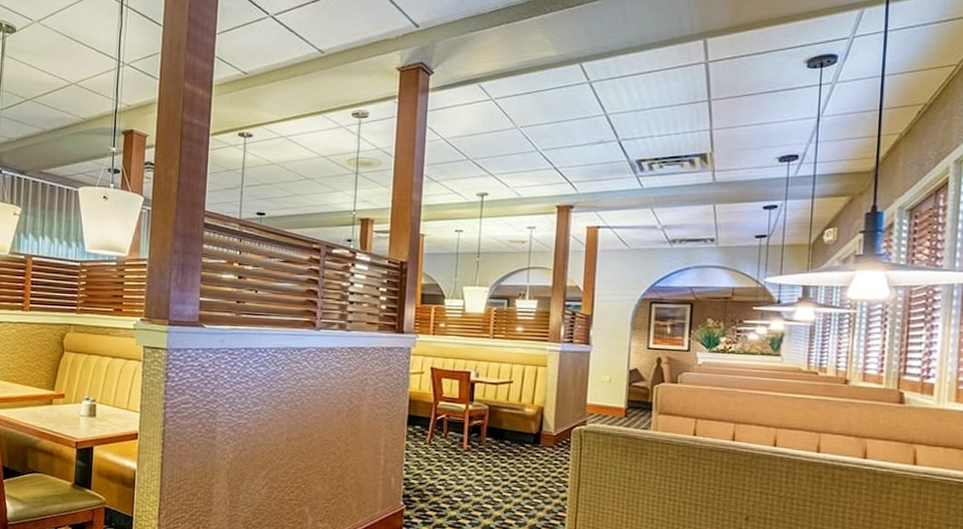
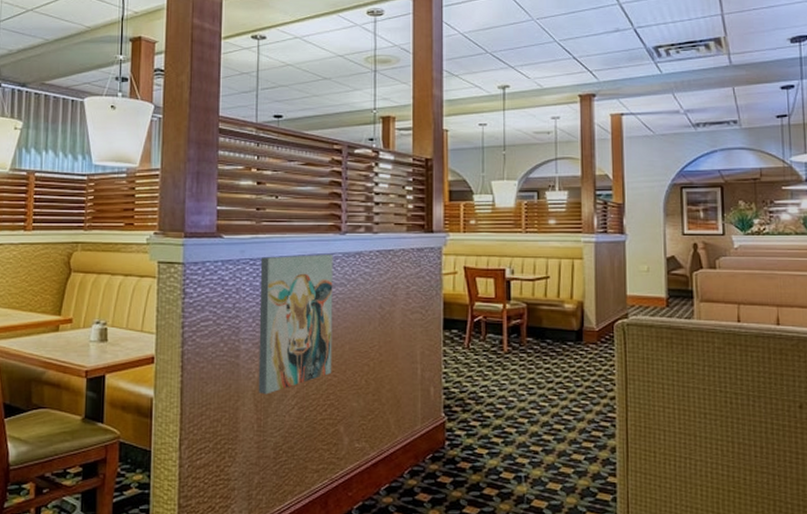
wall art: none [231,347,307,474] -> present [258,255,333,395]

